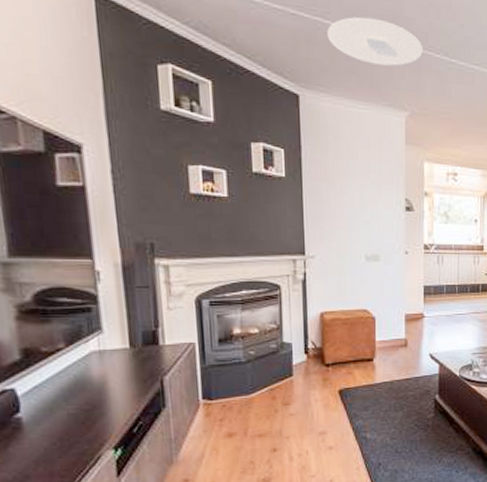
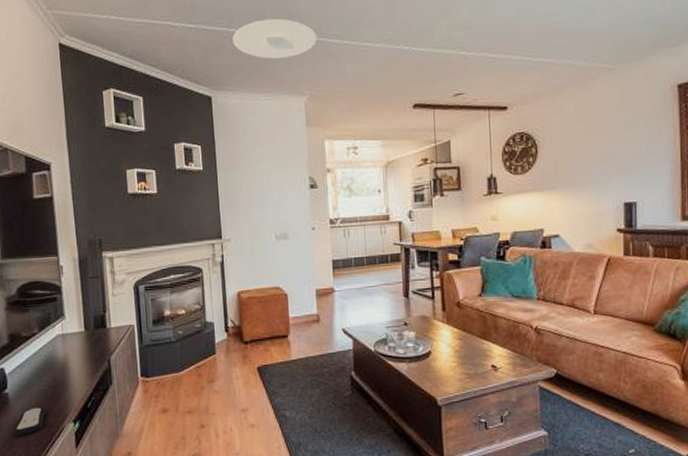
remote control: none [29,433,75,467] -> present [13,407,45,437]

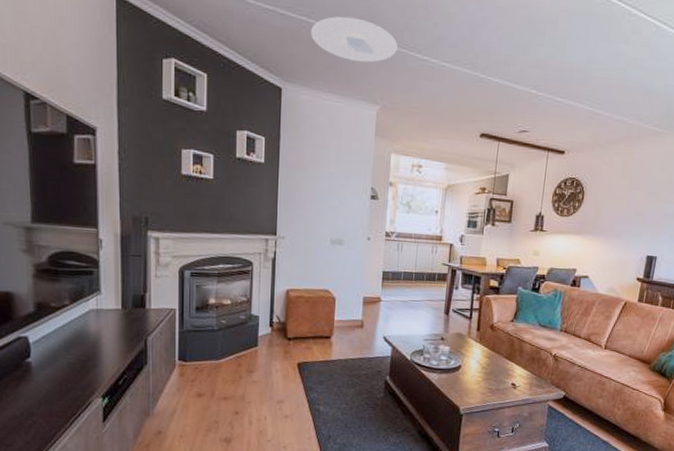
remote control: present [13,407,45,437] -> none [34,379,72,406]

